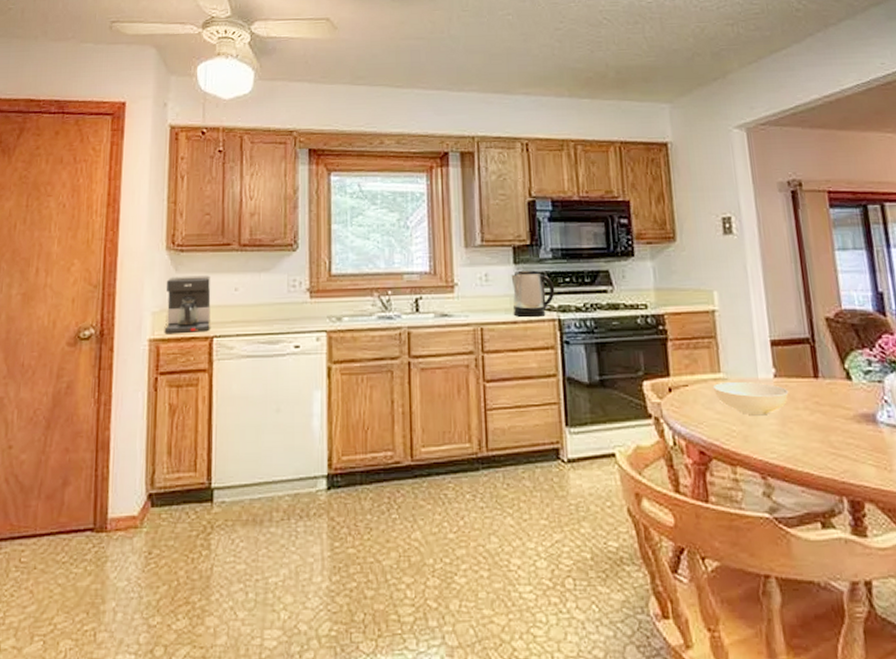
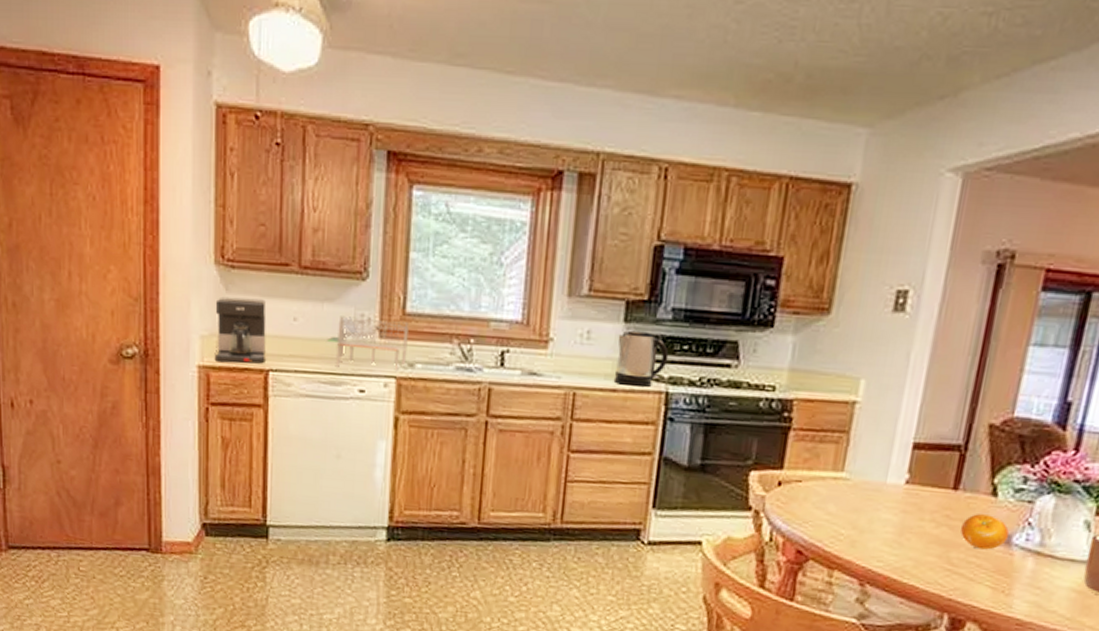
architectural model: none [265,282,335,327] -> present [327,316,409,372]
bowl: present [712,382,789,416] -> none [829,482,918,523]
fruit: none [831,397,874,430] -> present [960,514,1010,550]

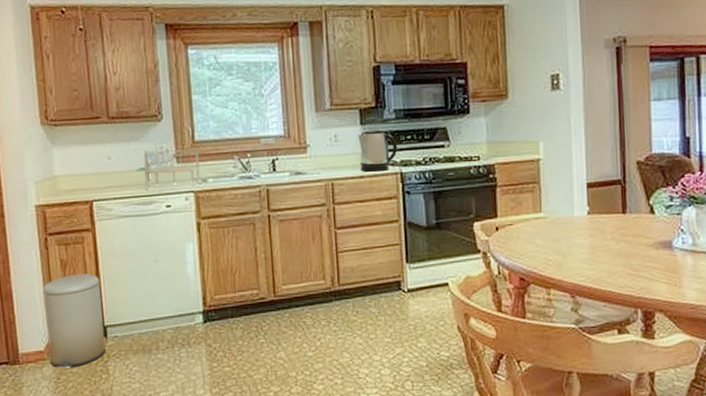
pedal bin: none [197,457,267,568] -> present [42,273,105,369]
coffee maker: present [214,296,267,365] -> none [44,146,90,200]
fruit: present [960,514,1010,550] -> none [634,228,670,255]

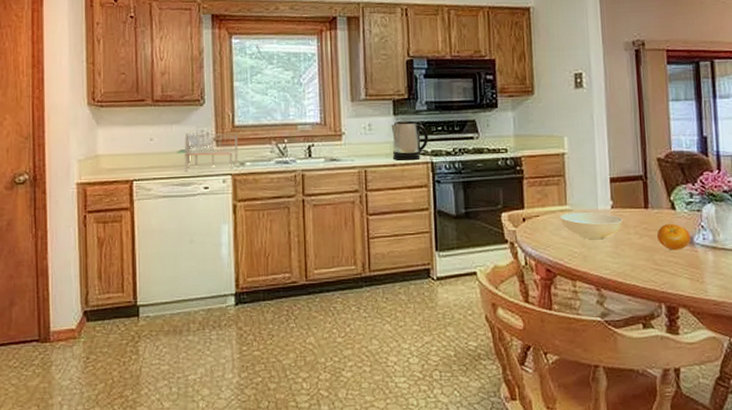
pedal bin: present [42,273,105,369] -> none [78,251,136,348]
bowl: none [534,219,600,247] -> present [559,212,623,240]
fruit: none [634,228,670,255] -> present [656,224,691,250]

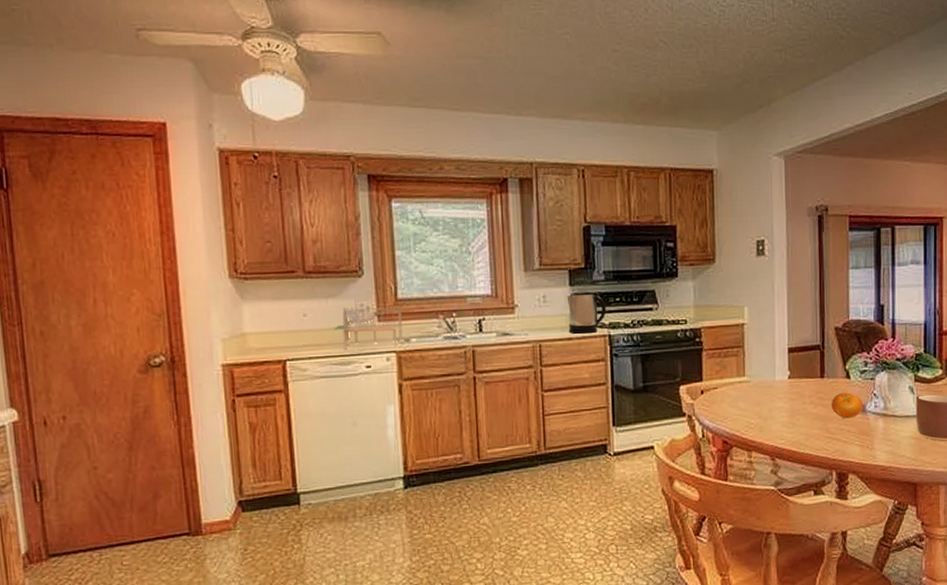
bowl: present [559,212,623,240] -> none [737,383,799,411]

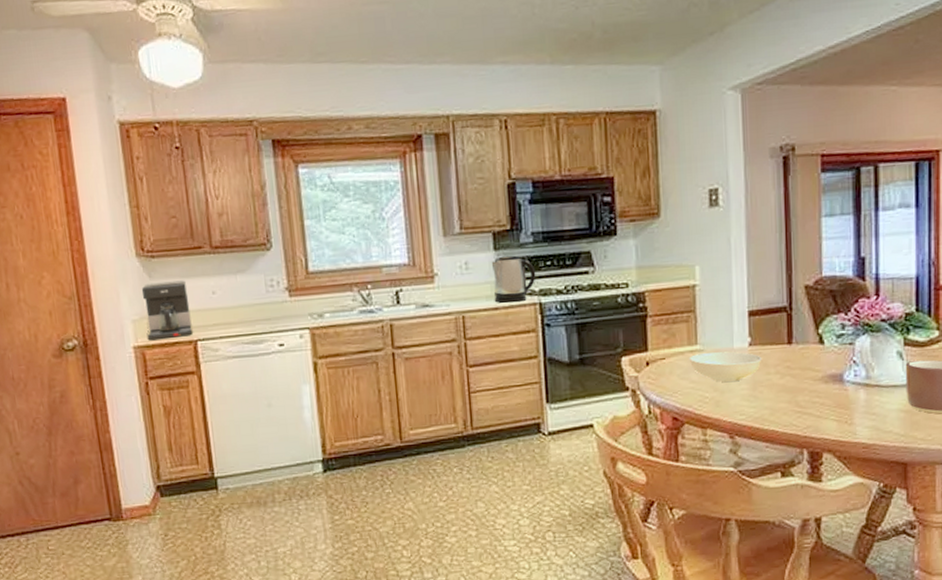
coffee maker: none [232,302,283,359] -> present [141,280,194,341]
architectural model: present [334,306,403,350] -> none [244,280,316,328]
bowl: none [737,383,799,411] -> present [689,351,762,383]
fruit: present [831,392,864,419] -> none [800,360,841,390]

